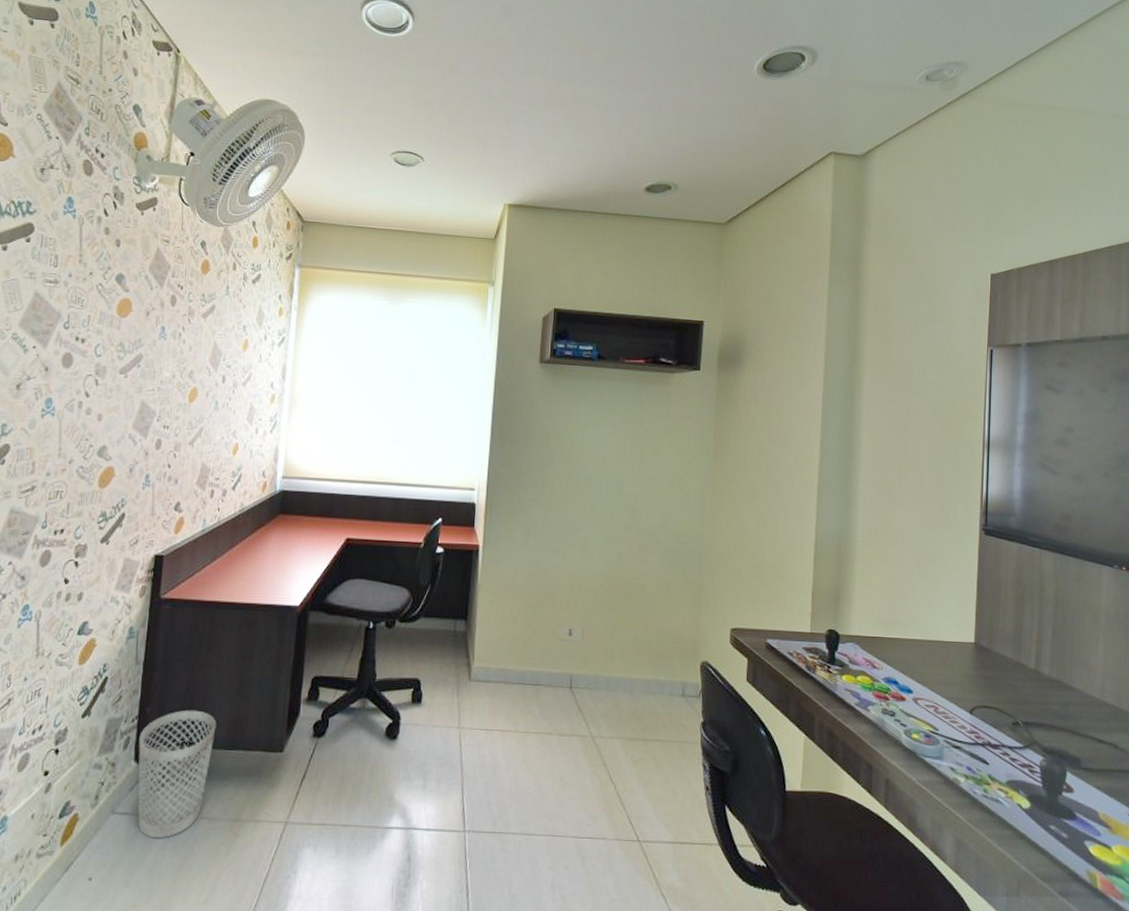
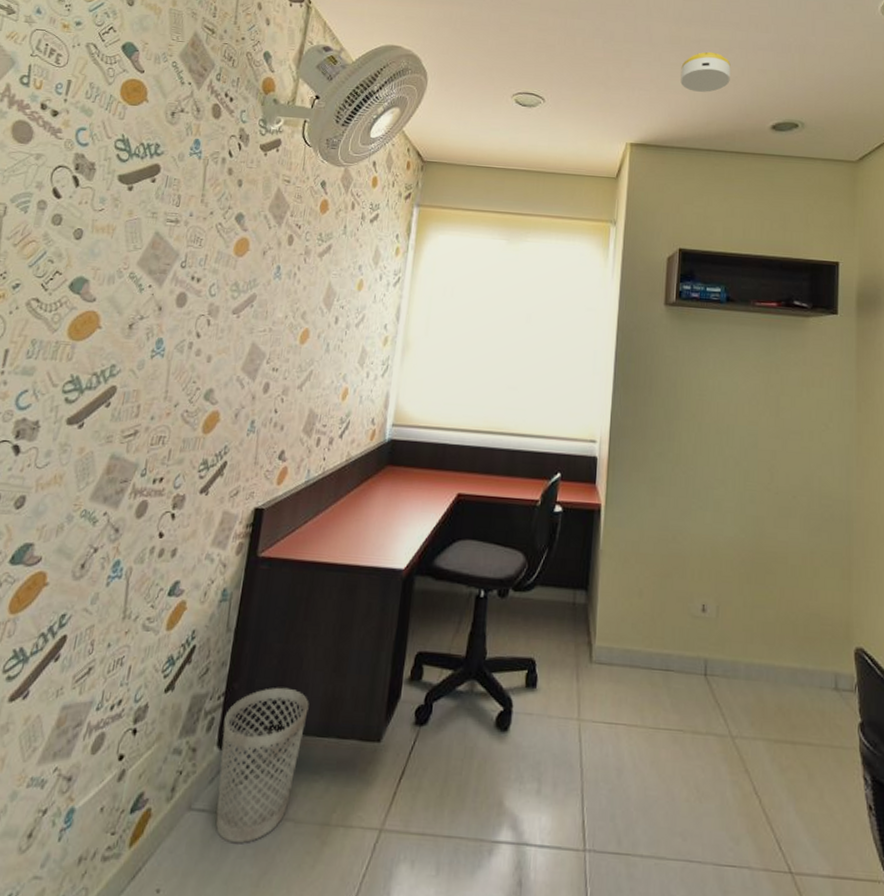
smoke detector: none [558,110,608,153] -> present [680,51,731,92]

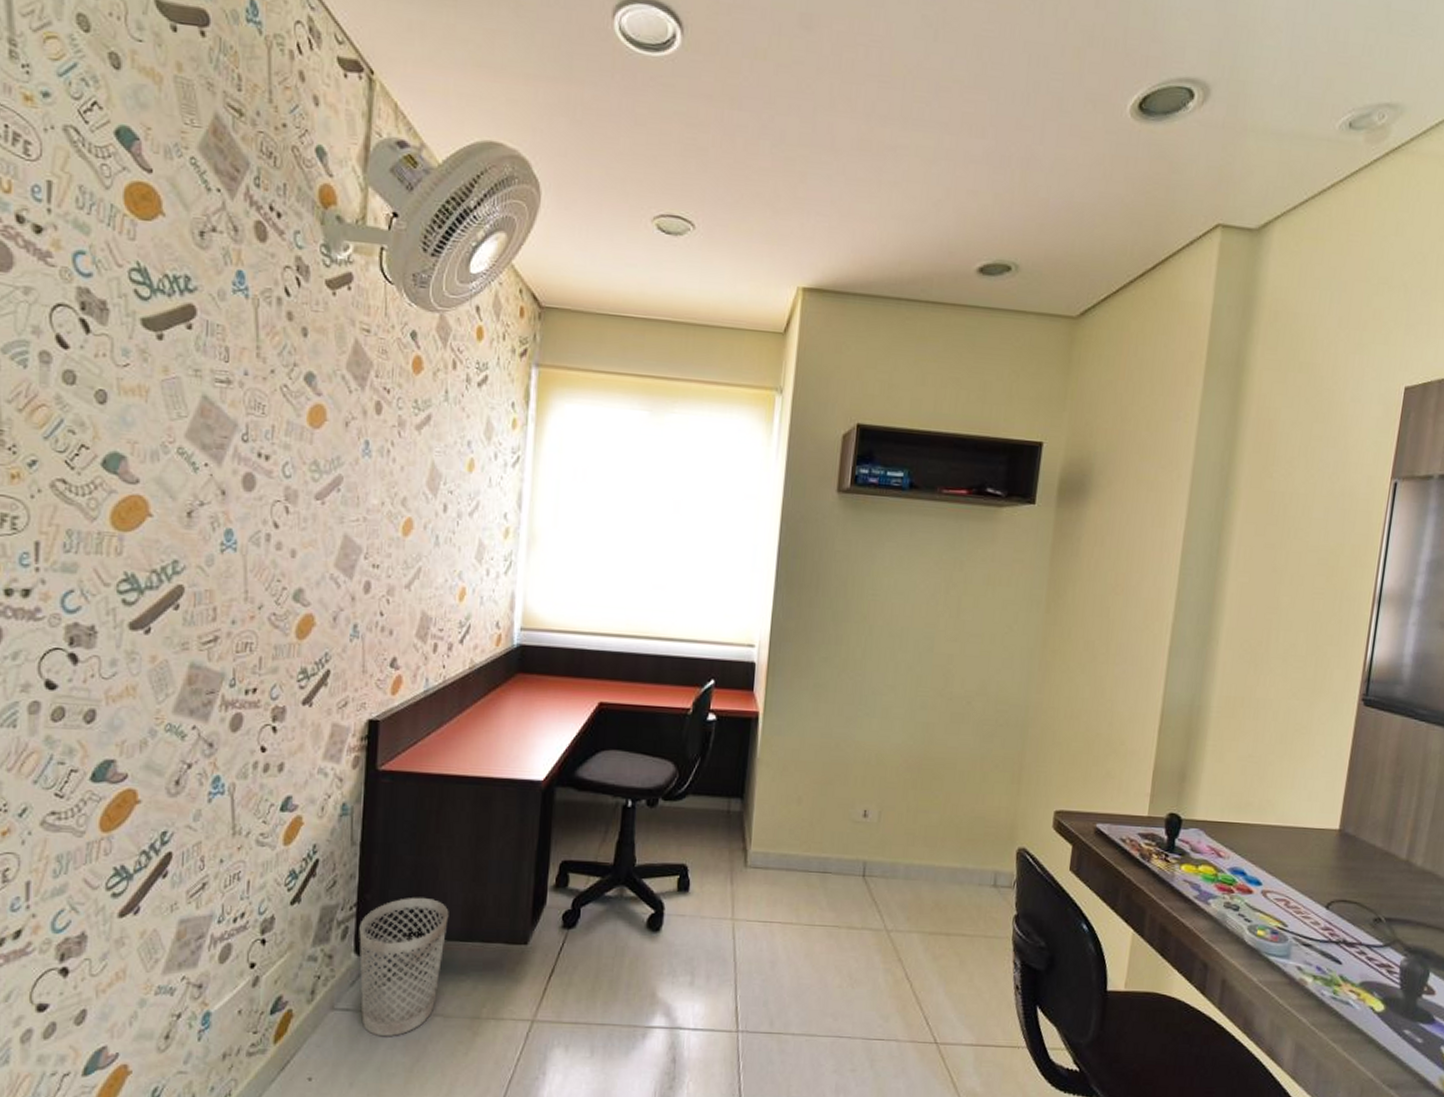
smoke detector: present [680,51,731,92] -> none [868,163,934,221]

